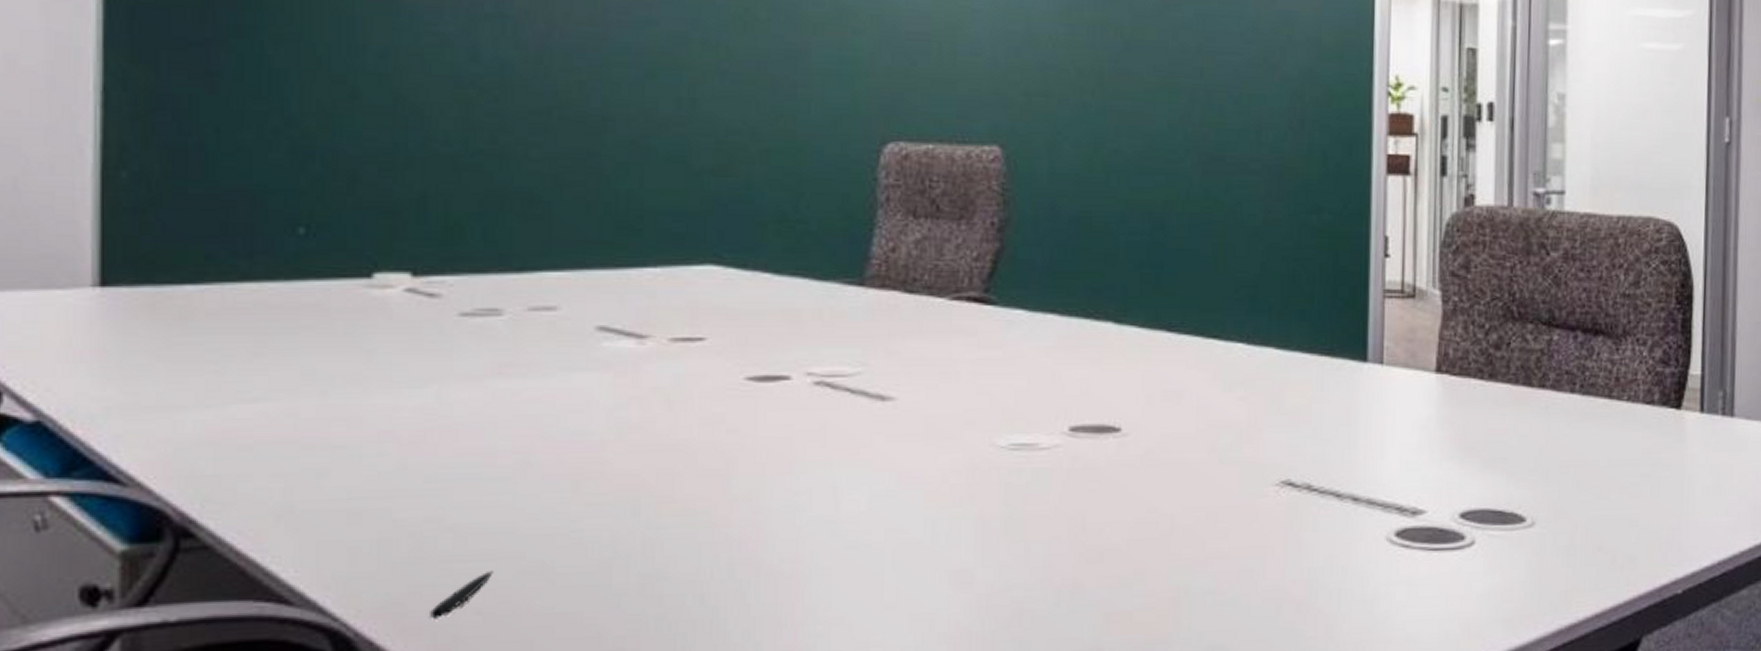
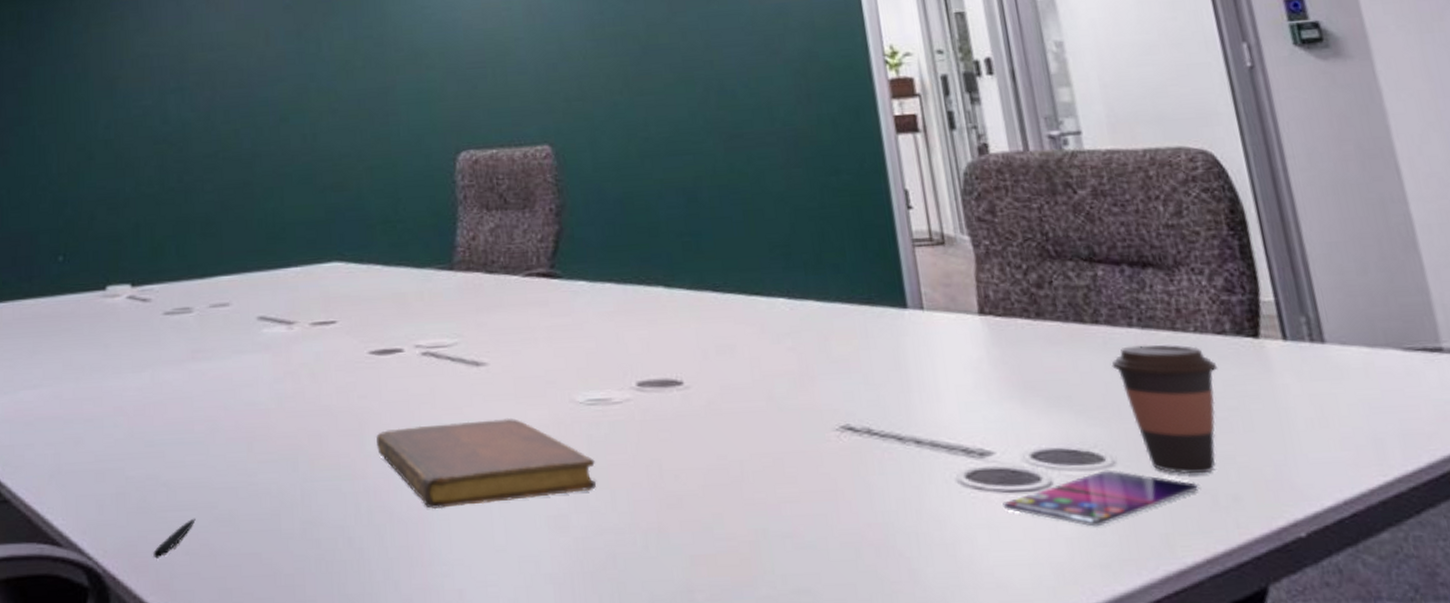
notebook: none [745,461,1011,563] -> present [375,417,596,510]
smartphone: none [1425,530,1603,584] -> present [1003,470,1200,527]
coffee cup: none [1549,411,1641,536] -> present [1111,344,1218,474]

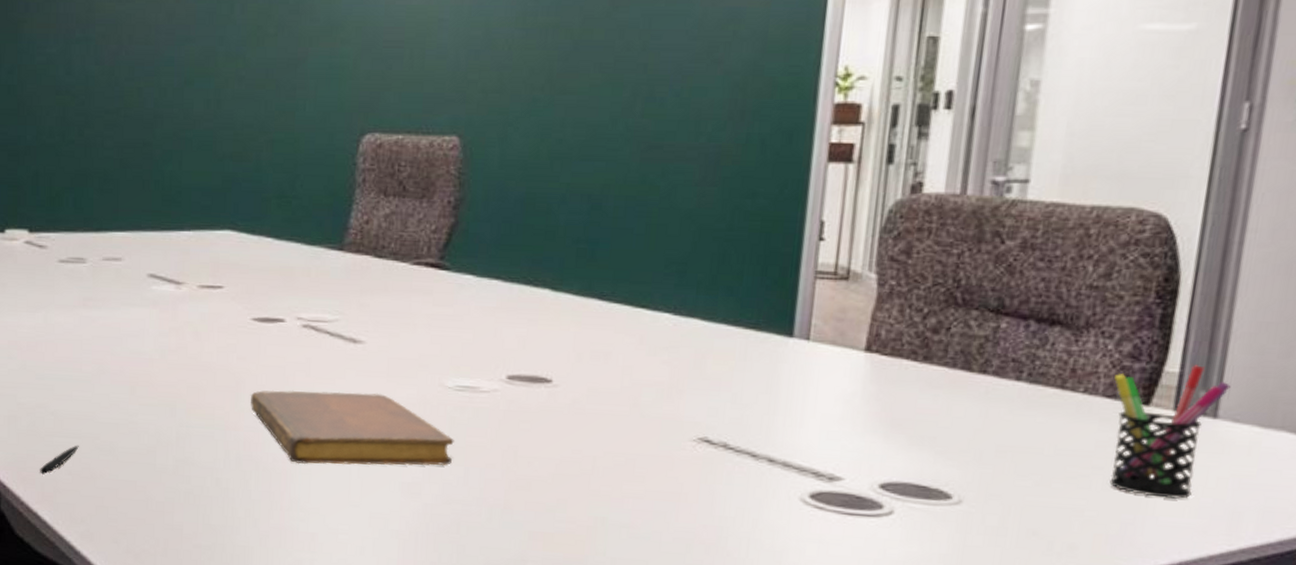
smartphone: present [1003,470,1200,527] -> none [839,507,1039,555]
coffee cup: present [1111,344,1218,474] -> none [986,398,1096,522]
pen holder: none [1218,291,1330,433] -> present [1109,365,1231,499]

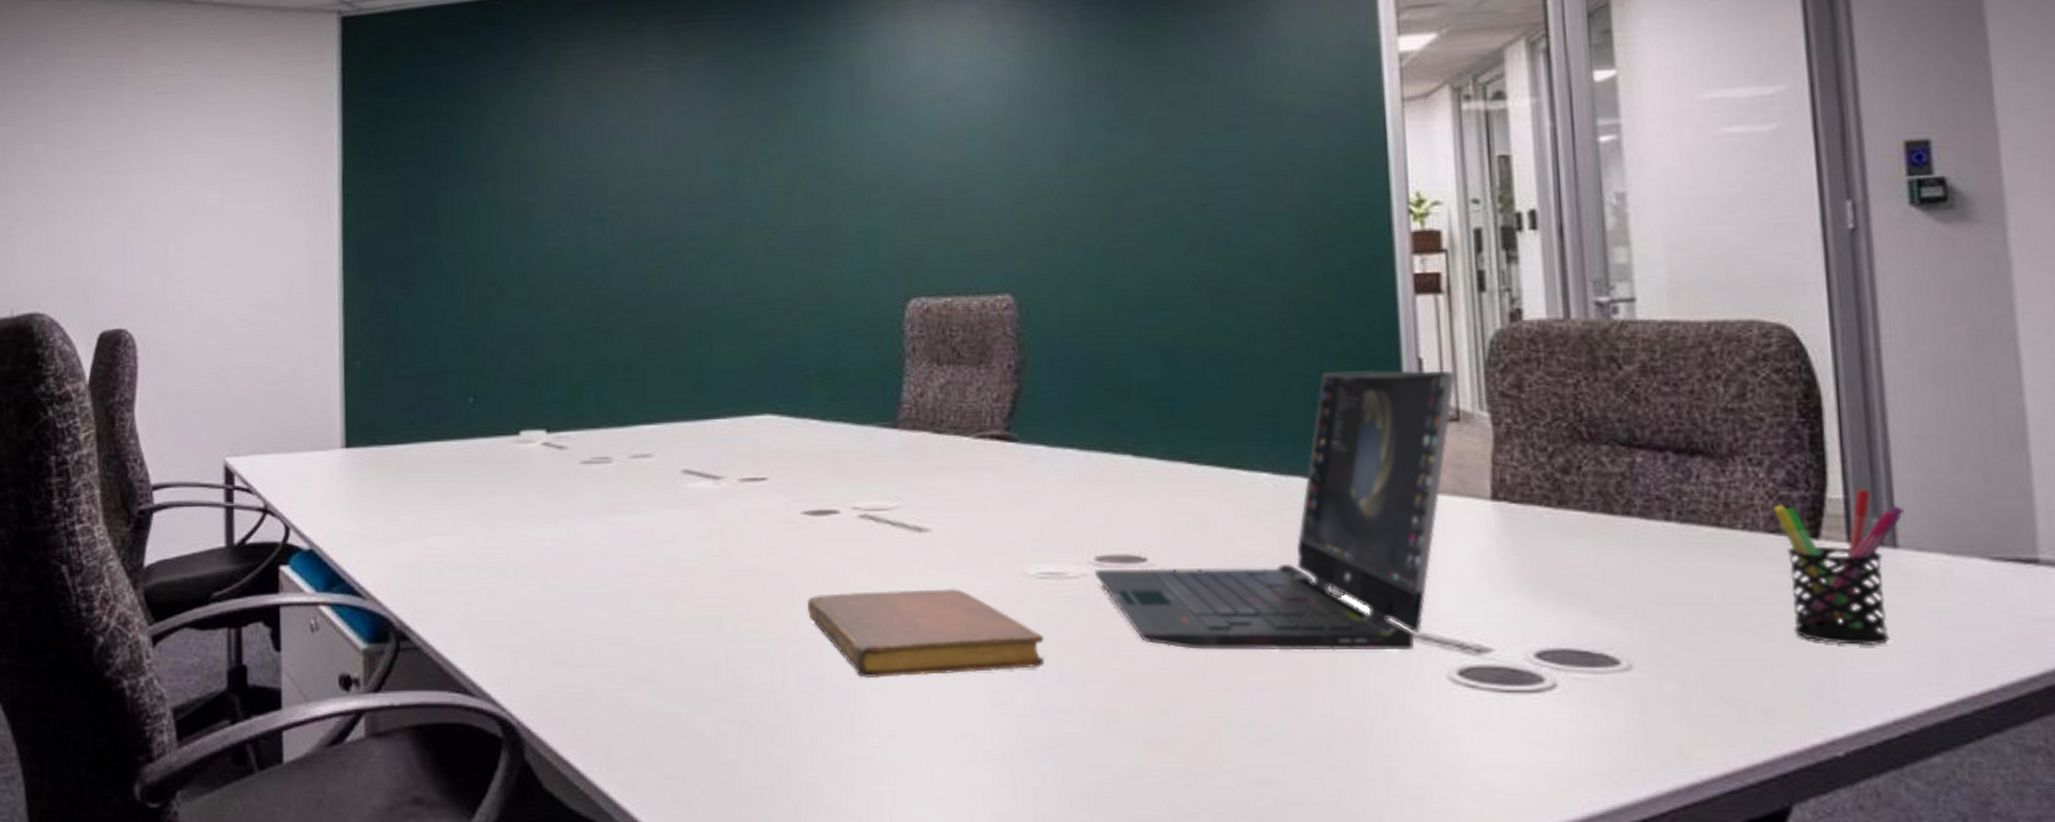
pen: present [40,445,79,475] -> none [569,674,614,713]
laptop computer: none [505,227,852,473] -> present [1095,369,1456,651]

